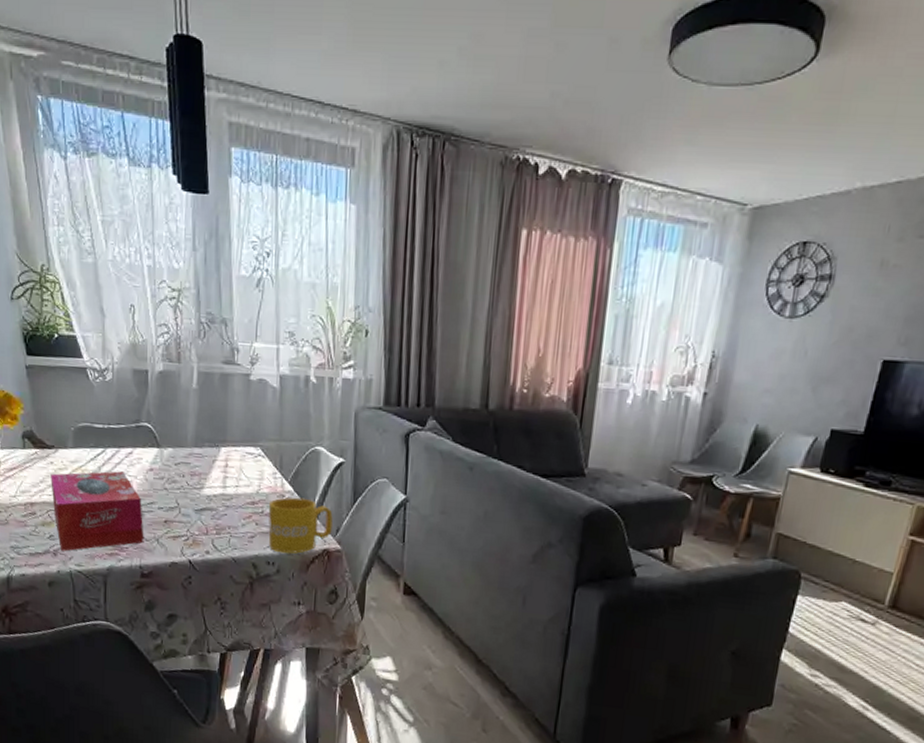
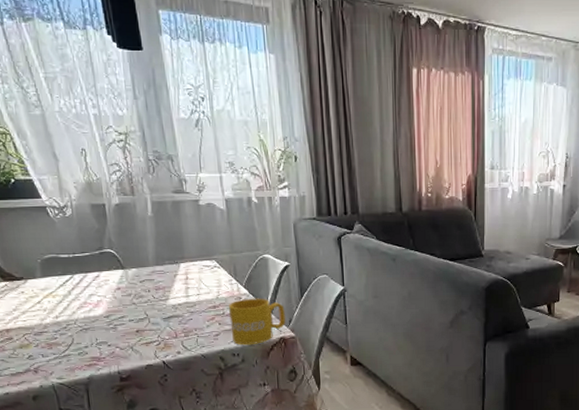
tissue box: present [51,471,144,551] -> none [23,293,120,368]

